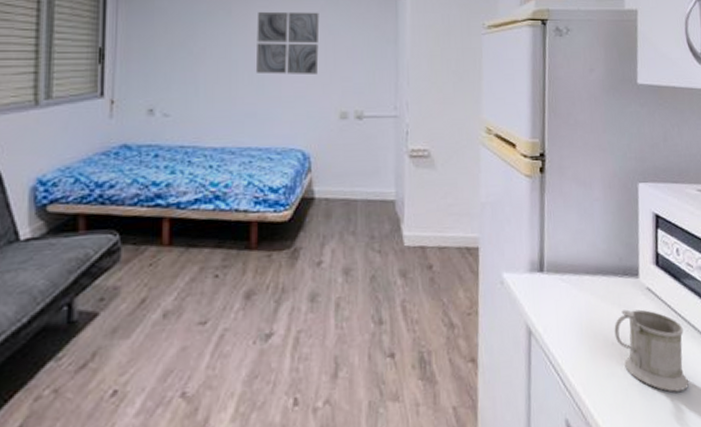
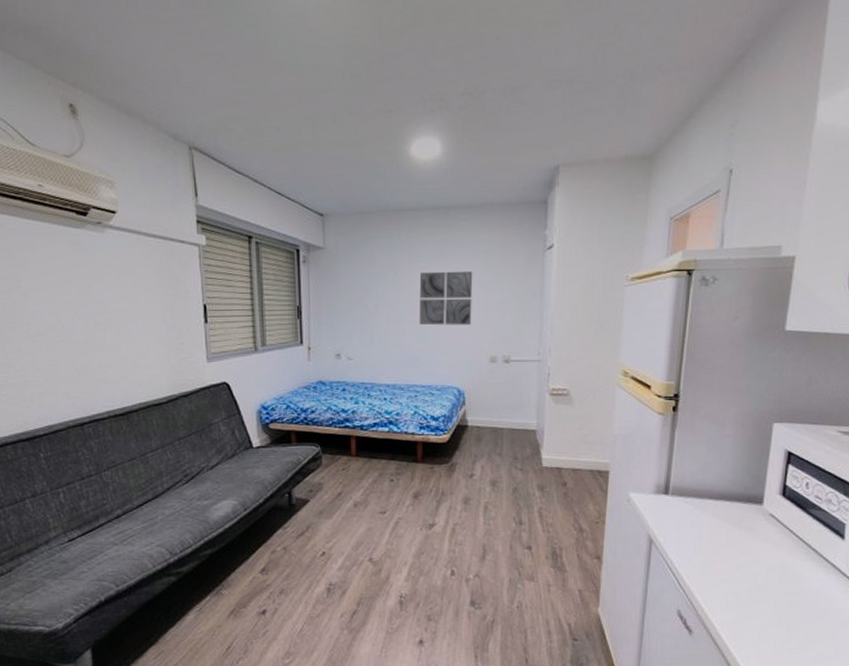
mug: present [614,309,689,392] -> none [732,530,803,600]

